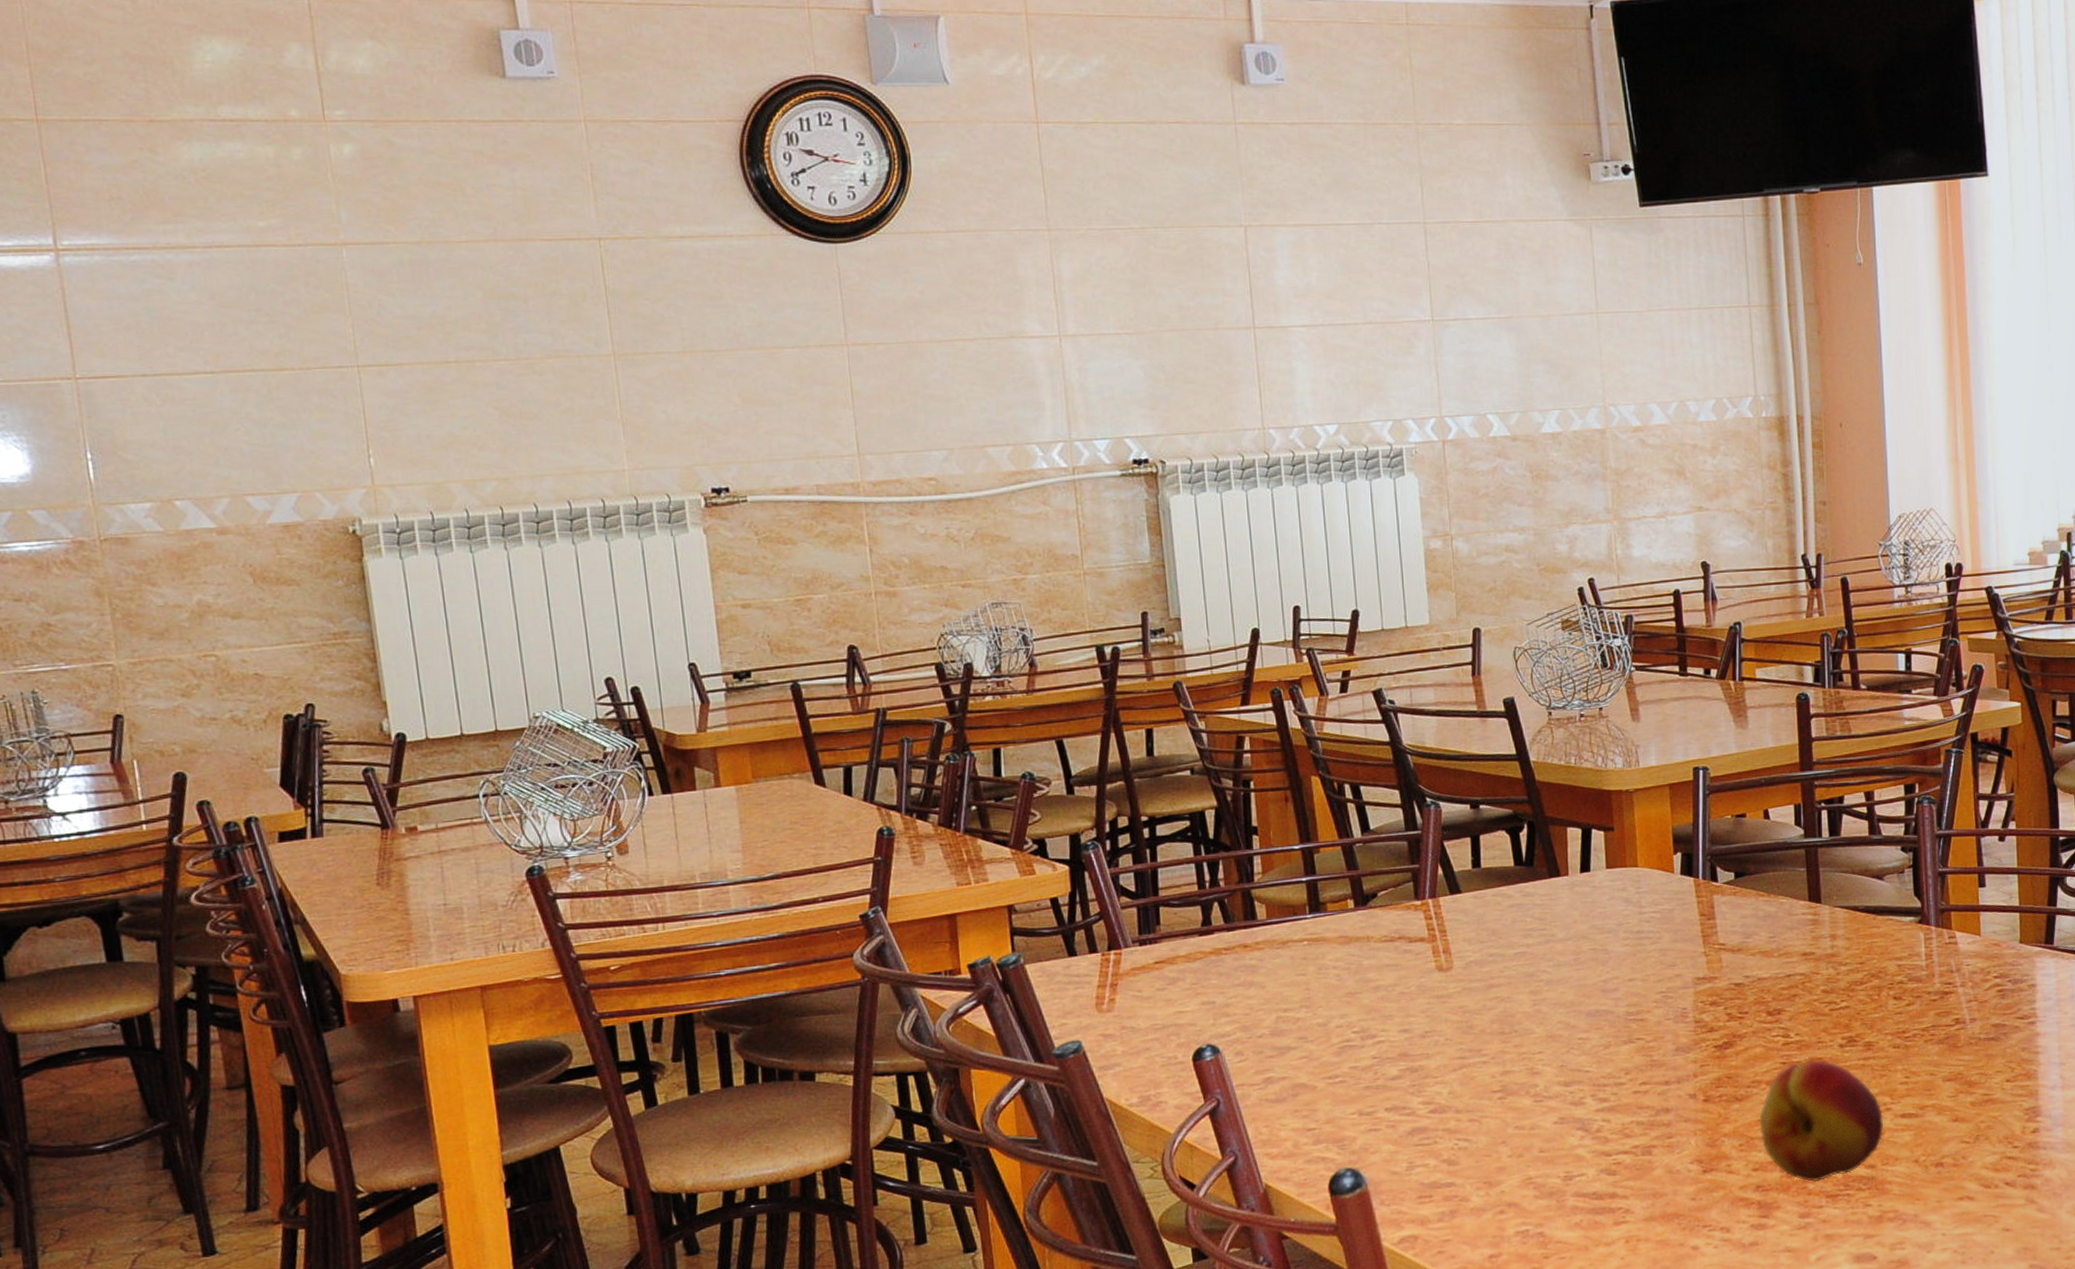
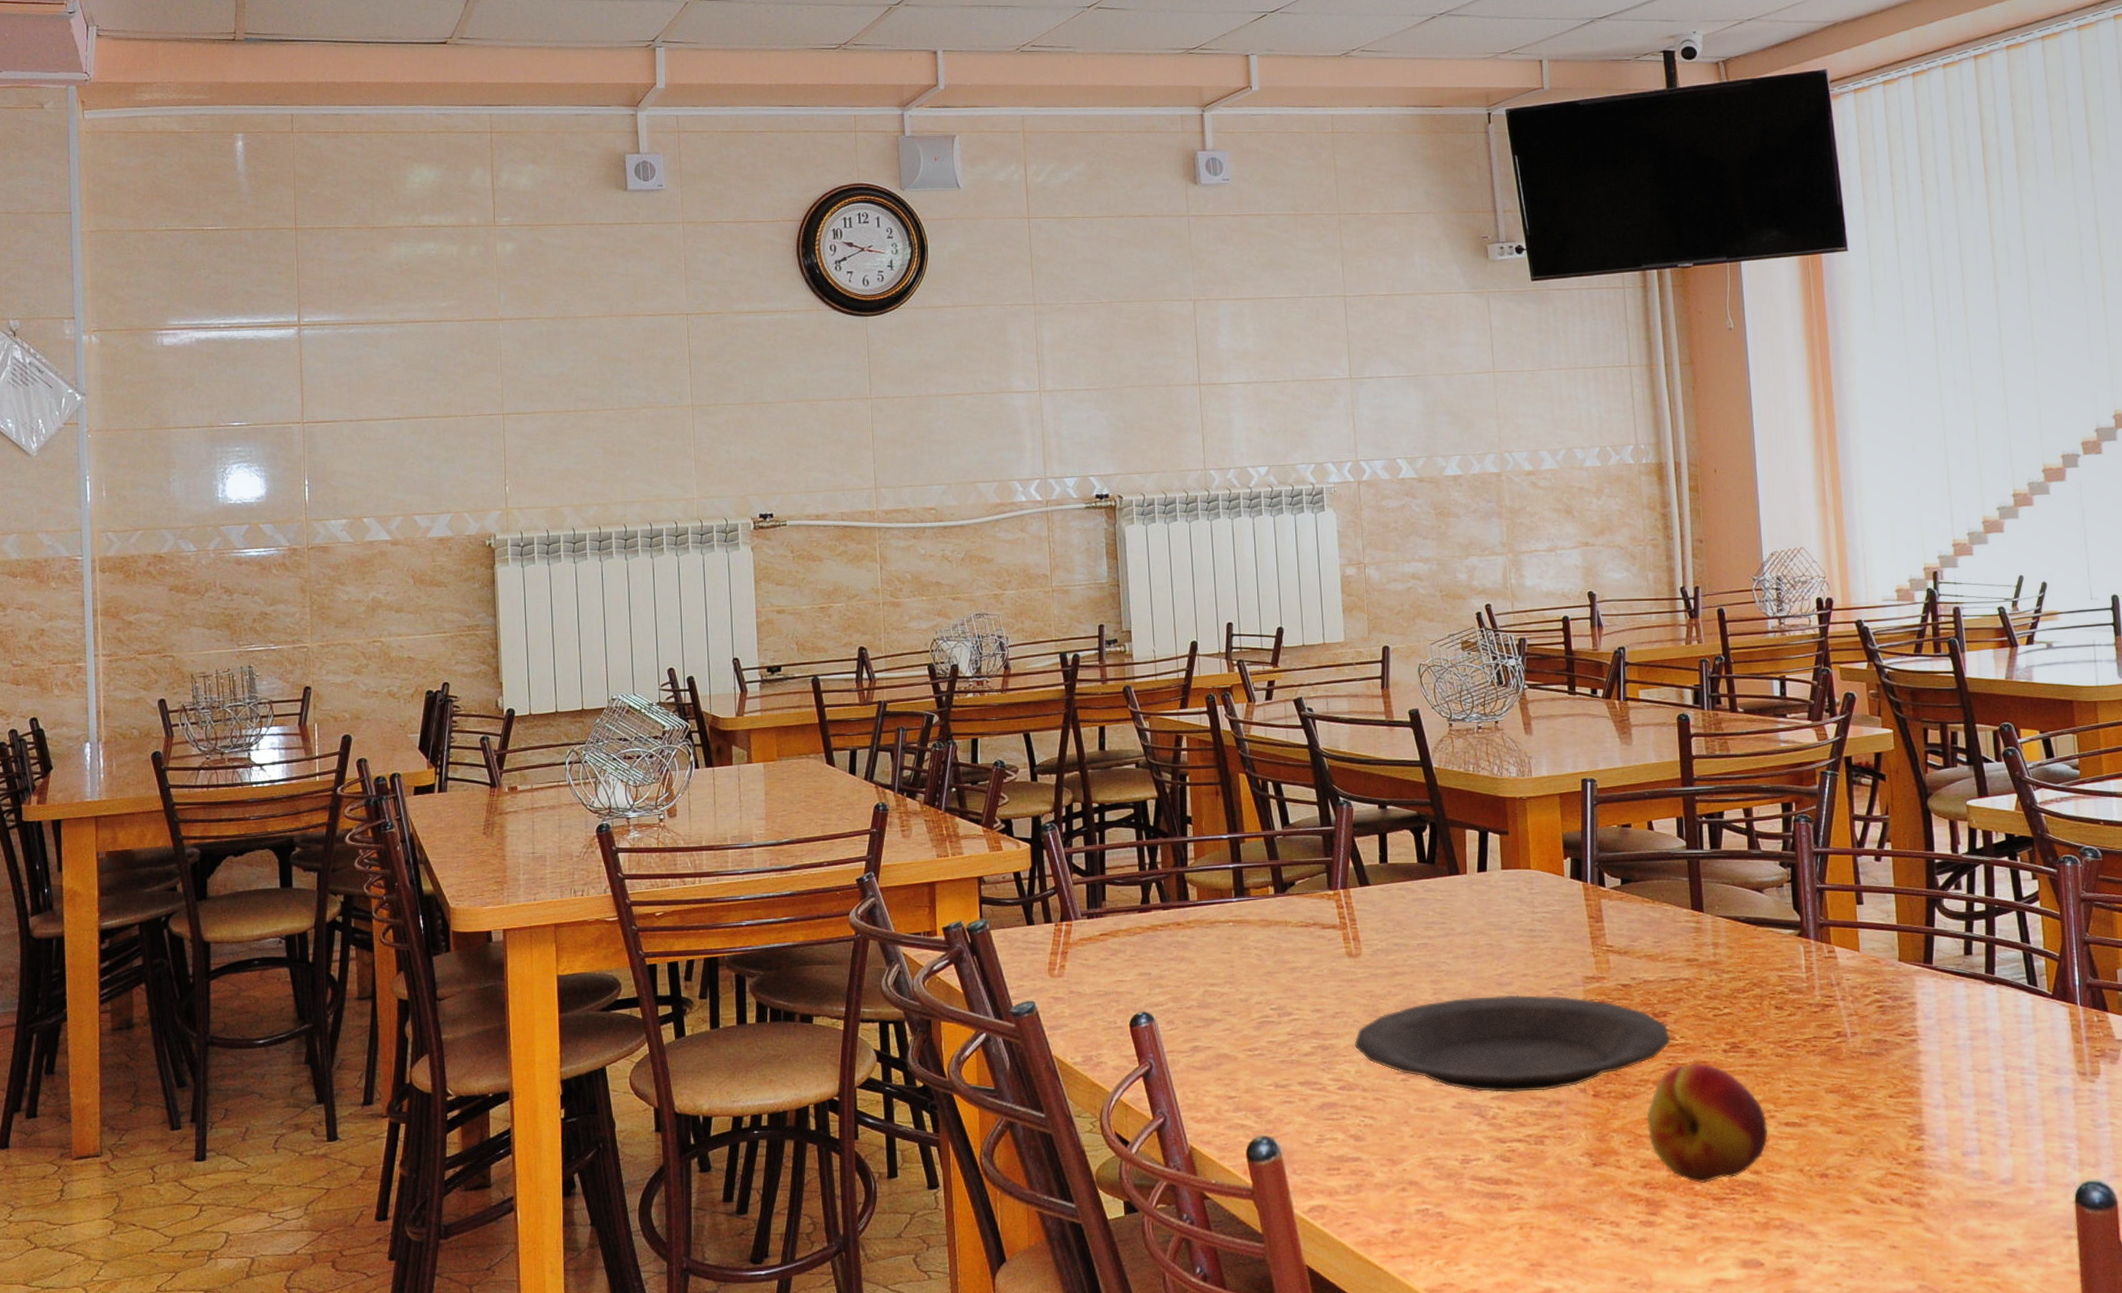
plate: none [1447,999,1785,1105] -> present [1355,994,1671,1092]

